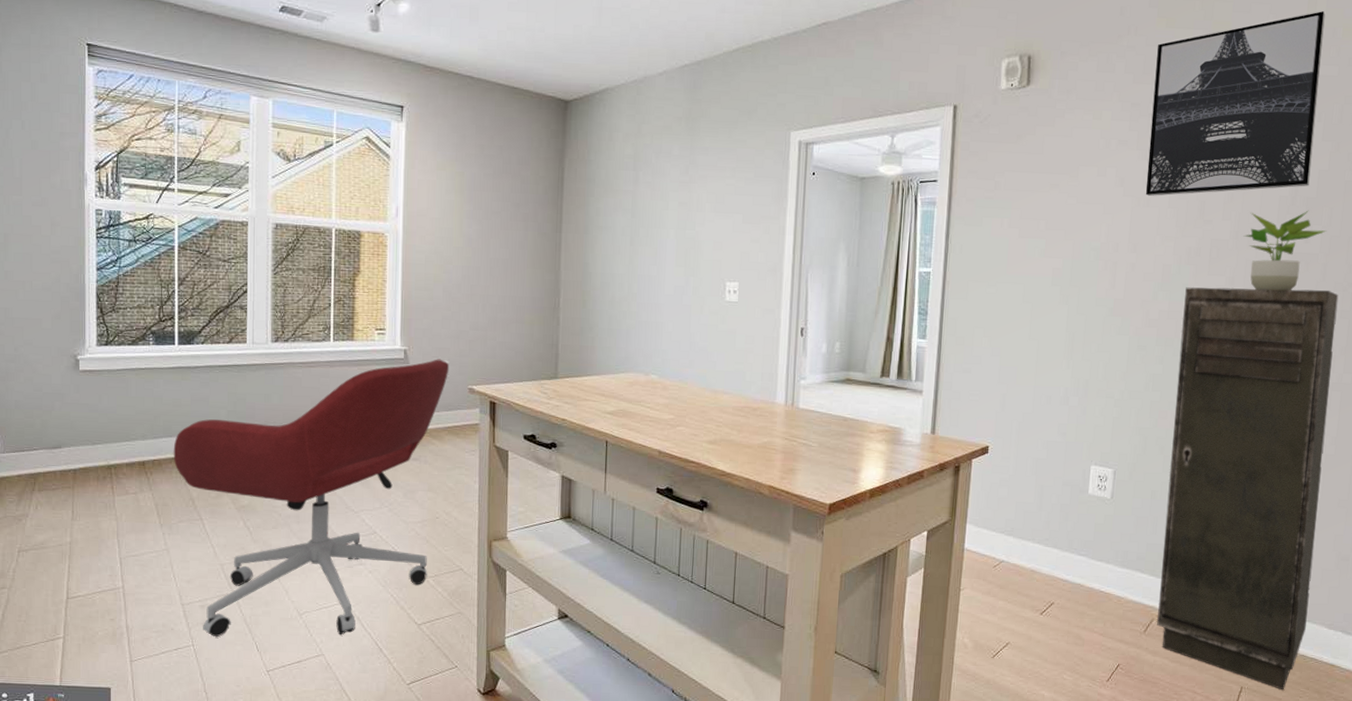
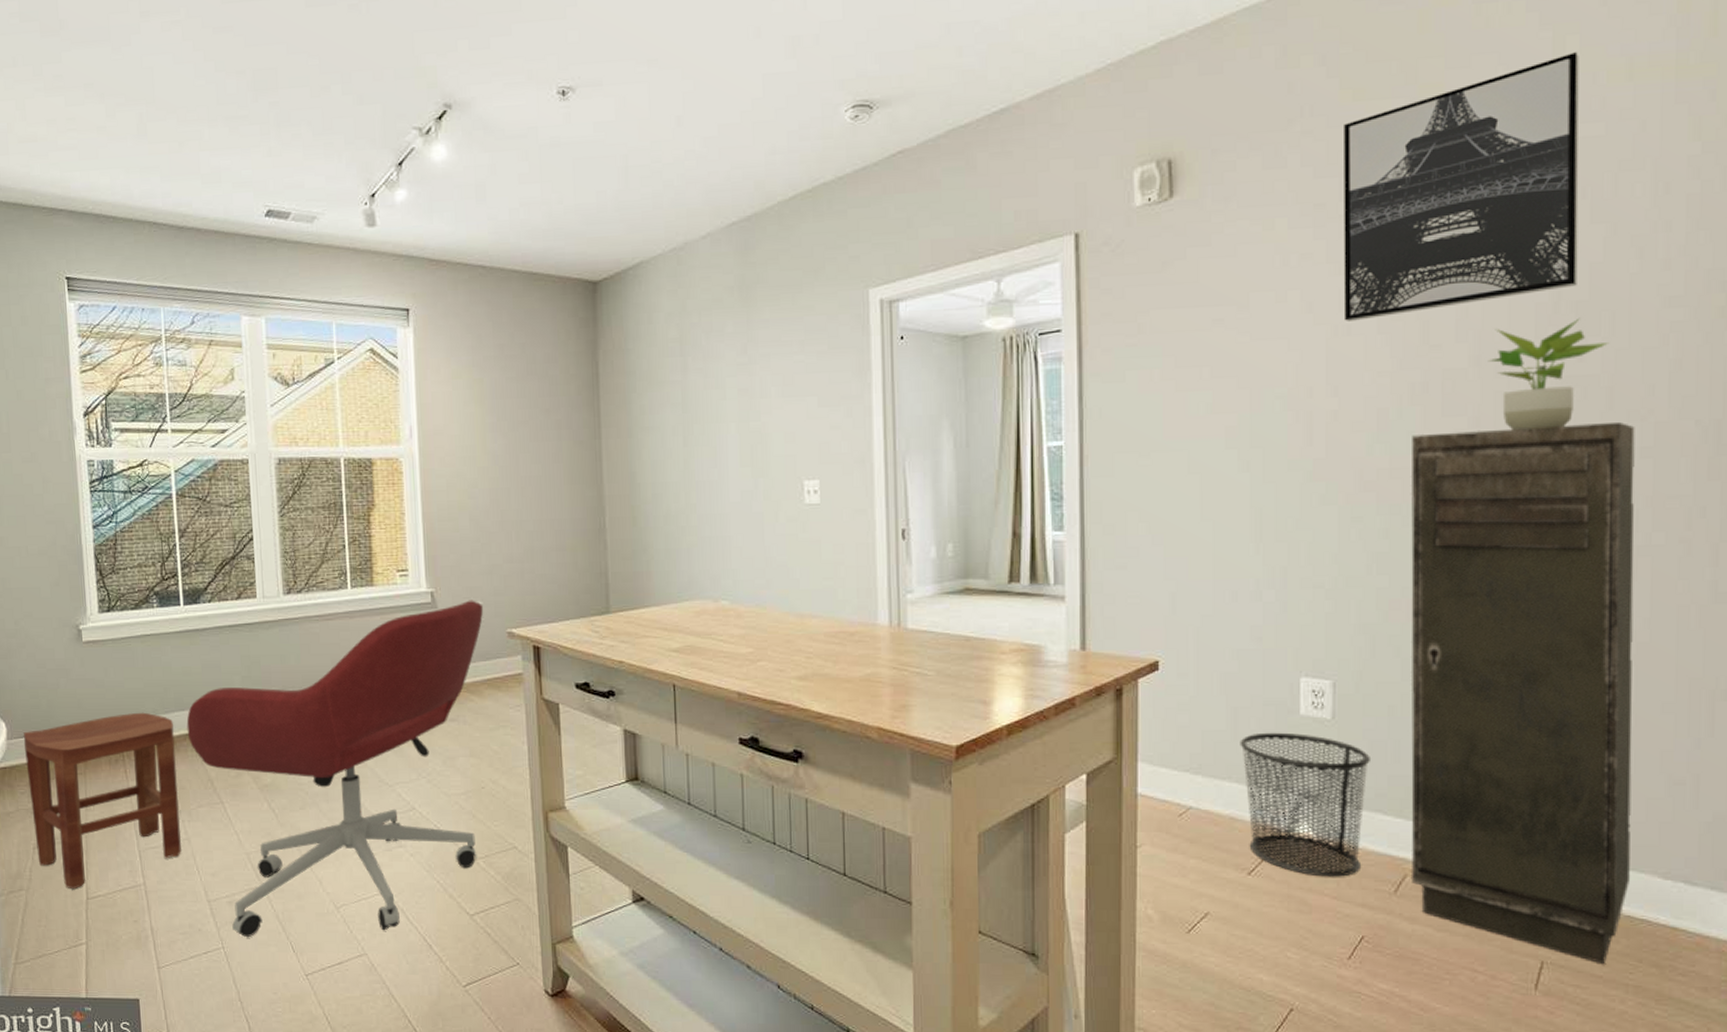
stool: none [16,436,160,589] -> present [24,712,181,889]
waste bin: none [1043,506,1137,619] -> present [1240,732,1372,877]

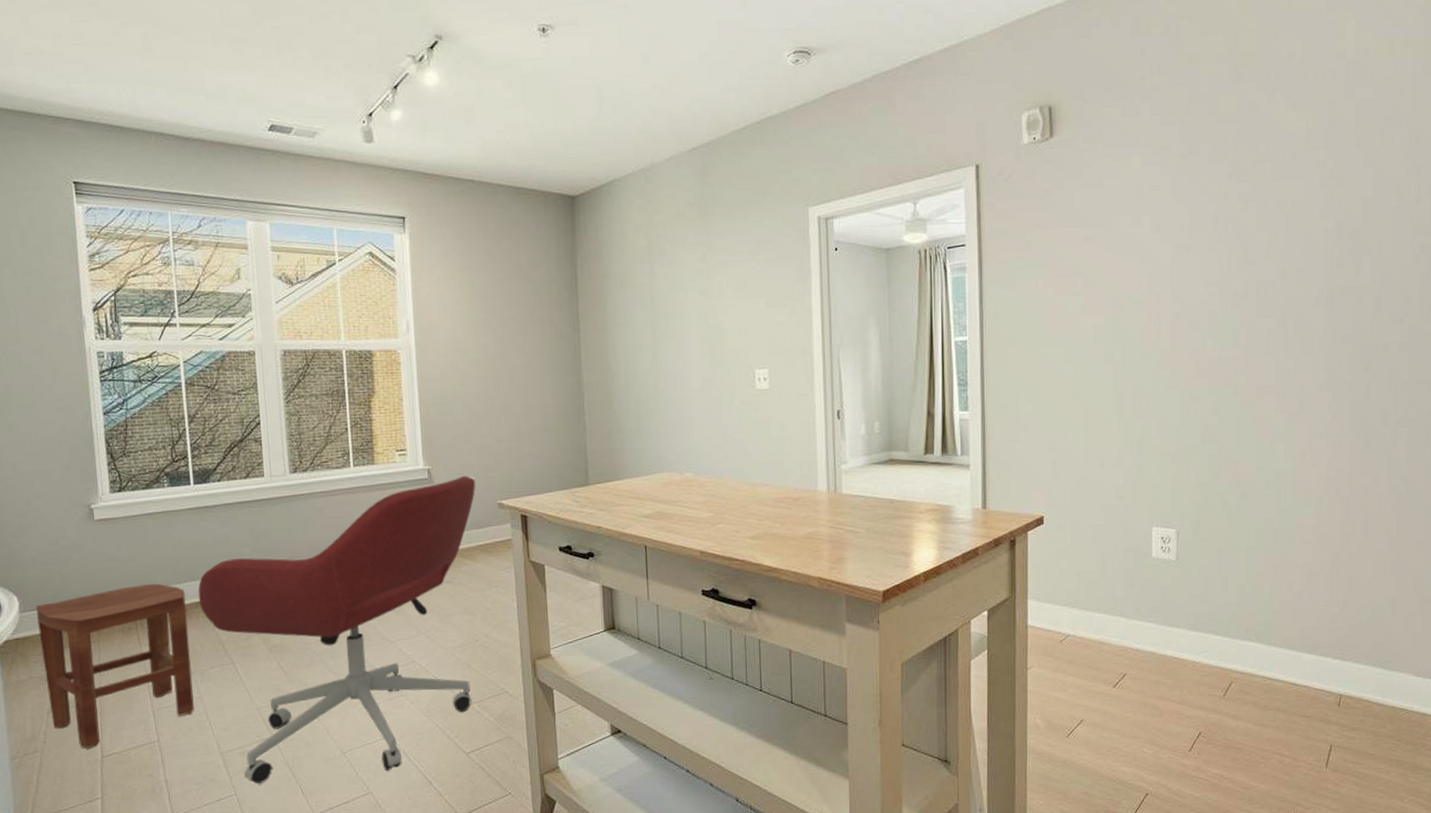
waste bin: present [1240,732,1372,877] -> none [1106,572,1206,687]
wall art: present [1343,52,1579,321] -> none [1183,33,1356,241]
storage cabinet: present [1411,423,1635,965] -> none [1234,323,1396,745]
potted plant: present [1488,317,1608,430] -> none [1290,241,1377,329]

